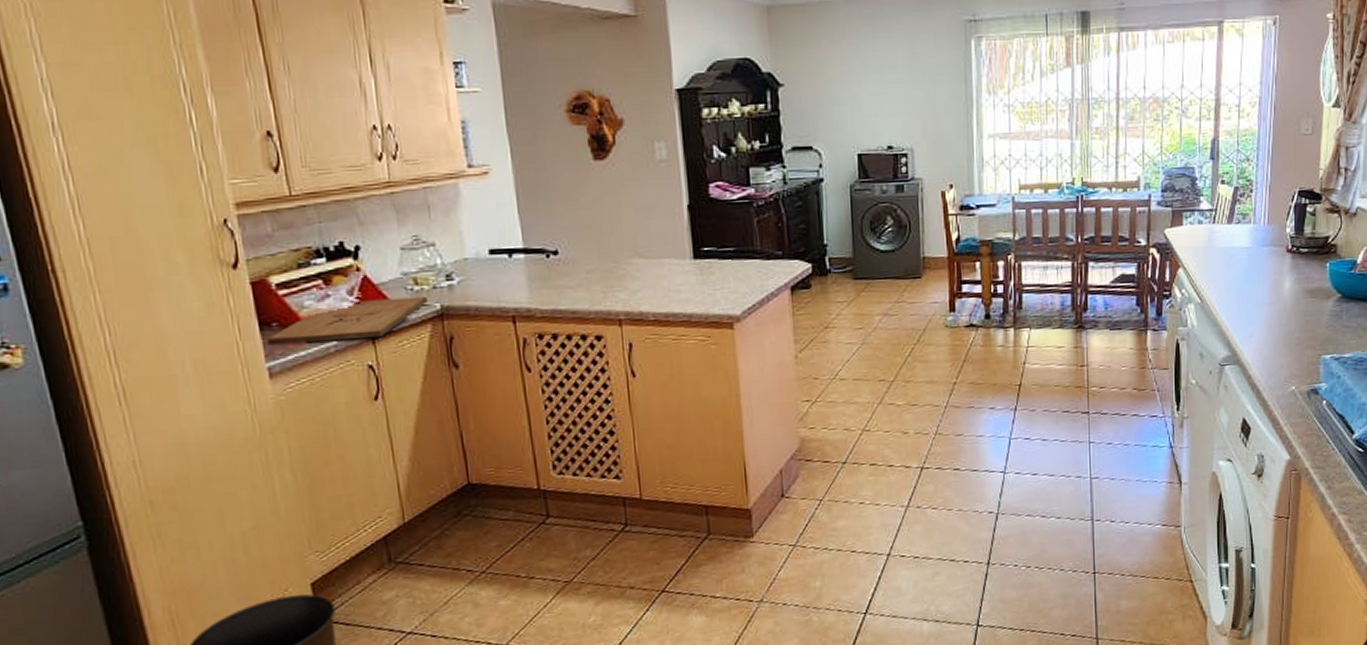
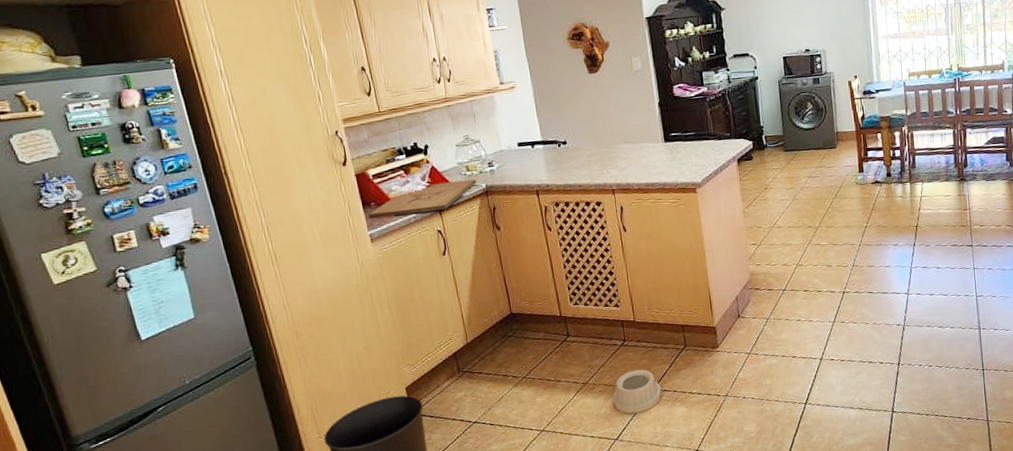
pet bowl: none [606,564,674,624] -> present [613,369,662,414]

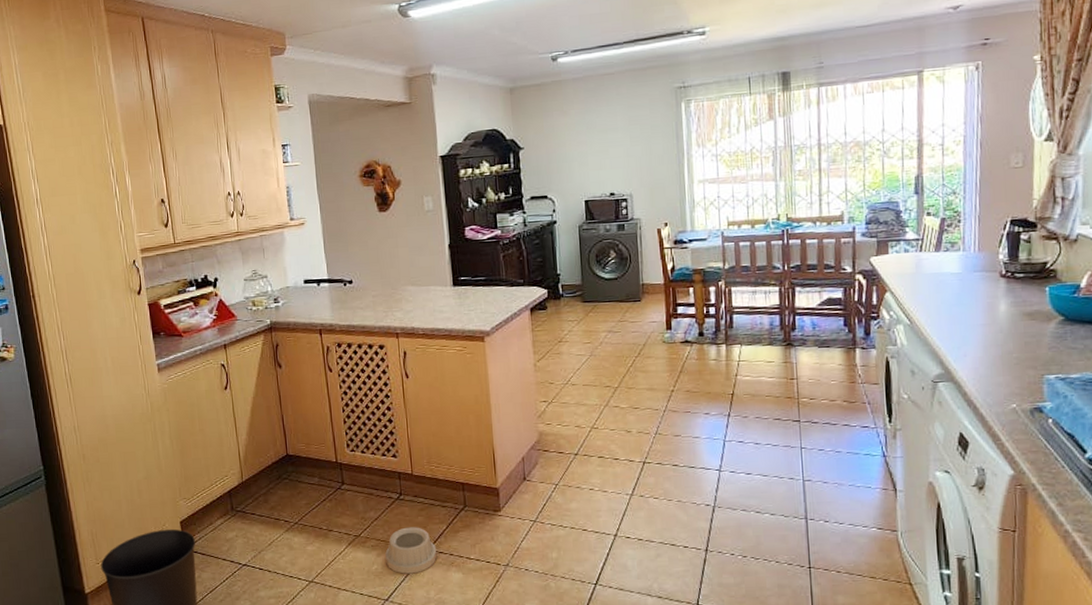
cutting board: present [367,179,476,218] -> none [157,314,261,348]

